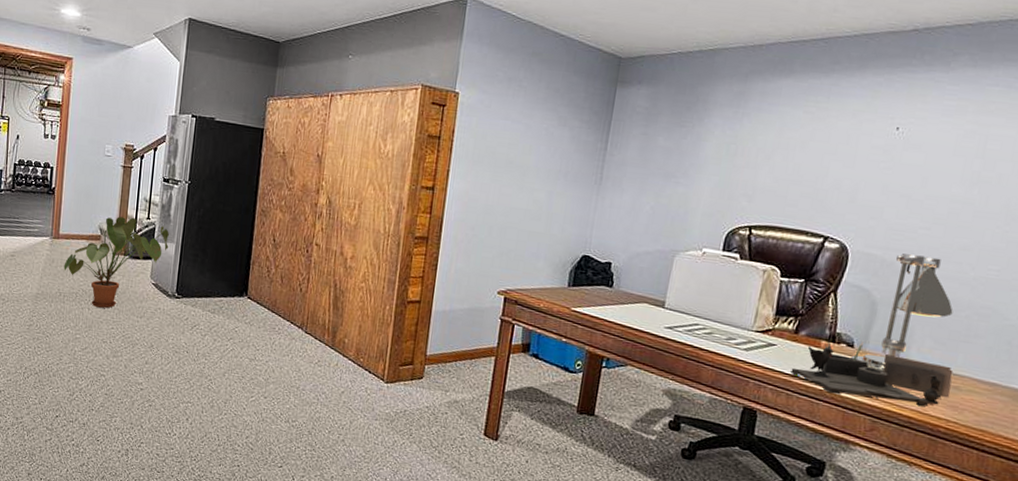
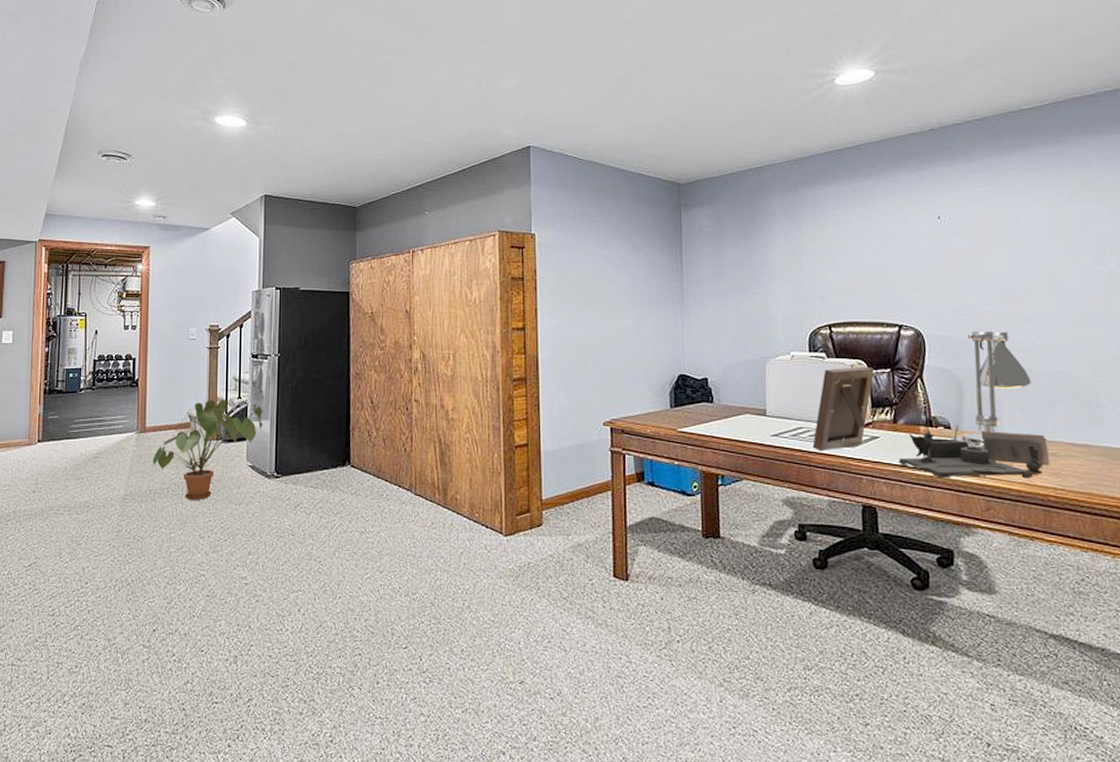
picture frame: none [705,270,787,351] -> present [812,366,874,452]

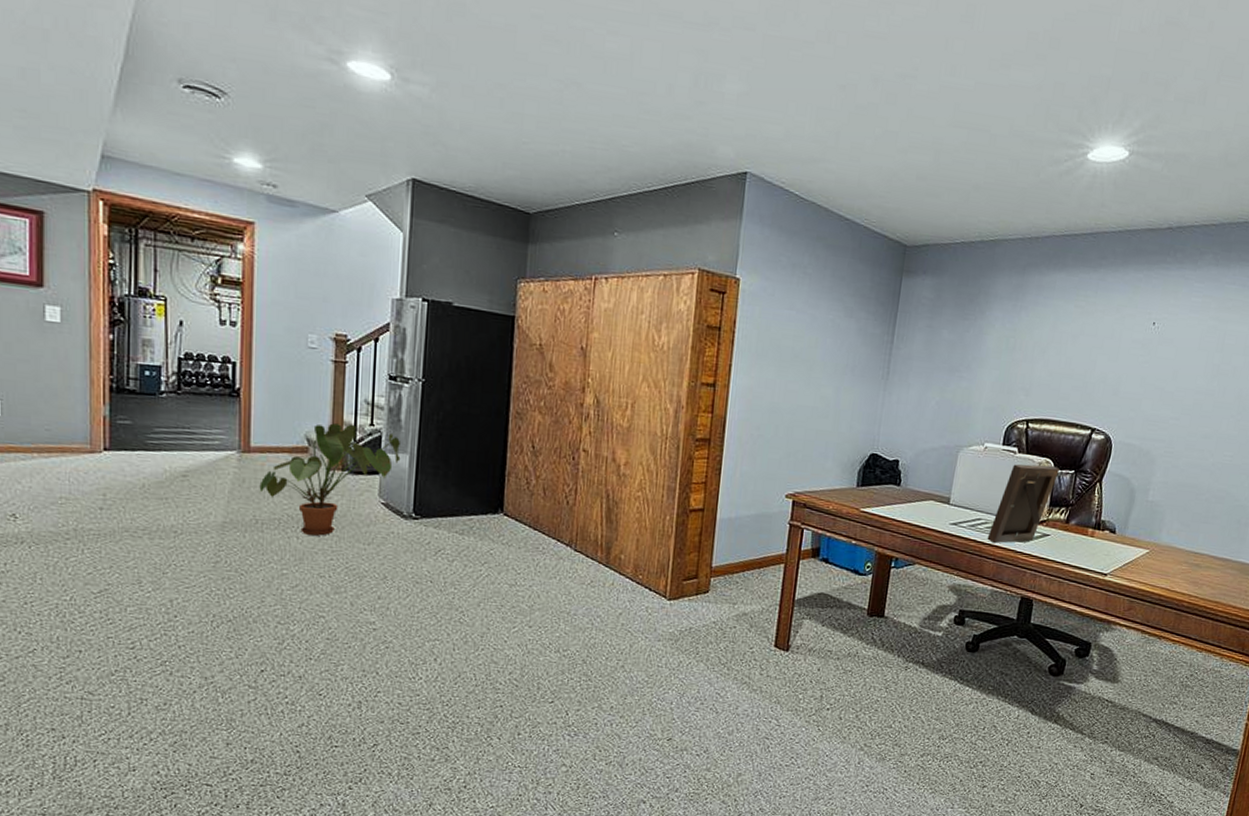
desk organizer: present [898,422,1051,478] -> none [1062,527,1195,584]
desk lamp: present [951,331,1032,449] -> none [1113,443,1196,555]

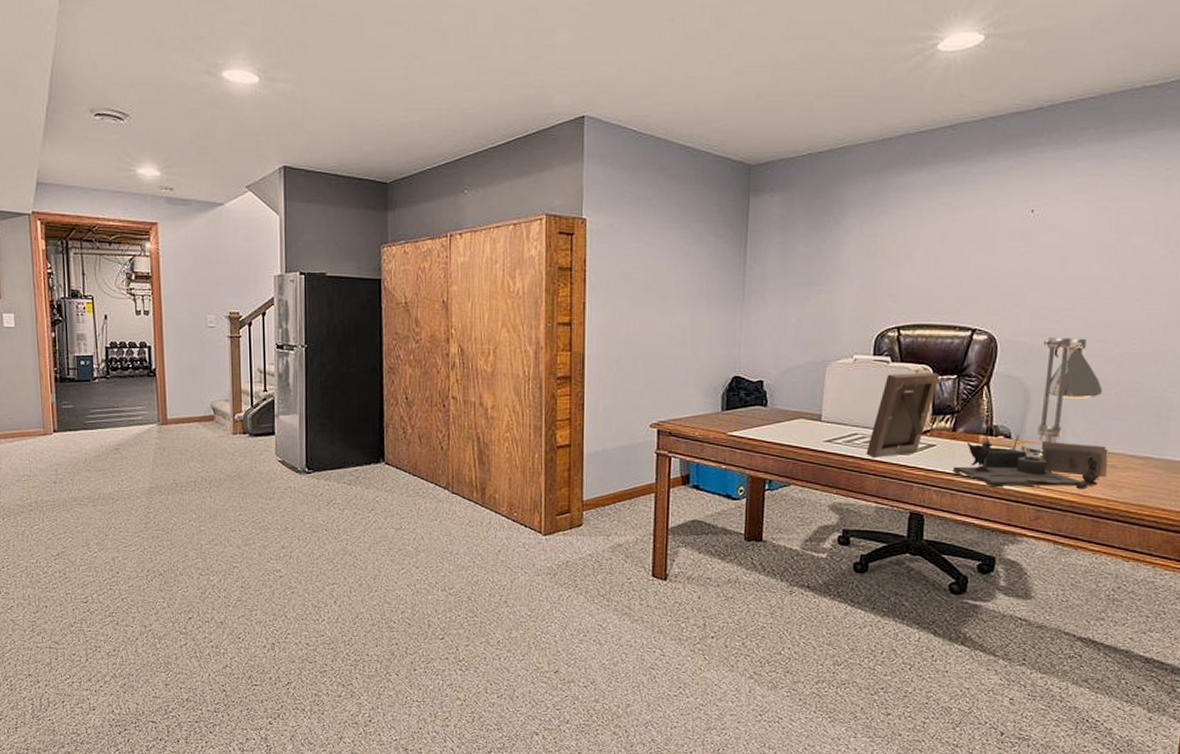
house plant: present [259,423,401,536] -> none [177,391,292,494]
desk organizer: none [1062,527,1195,584] -> present [952,431,1109,488]
desk lamp: none [1113,443,1196,555] -> present [1010,338,1103,460]

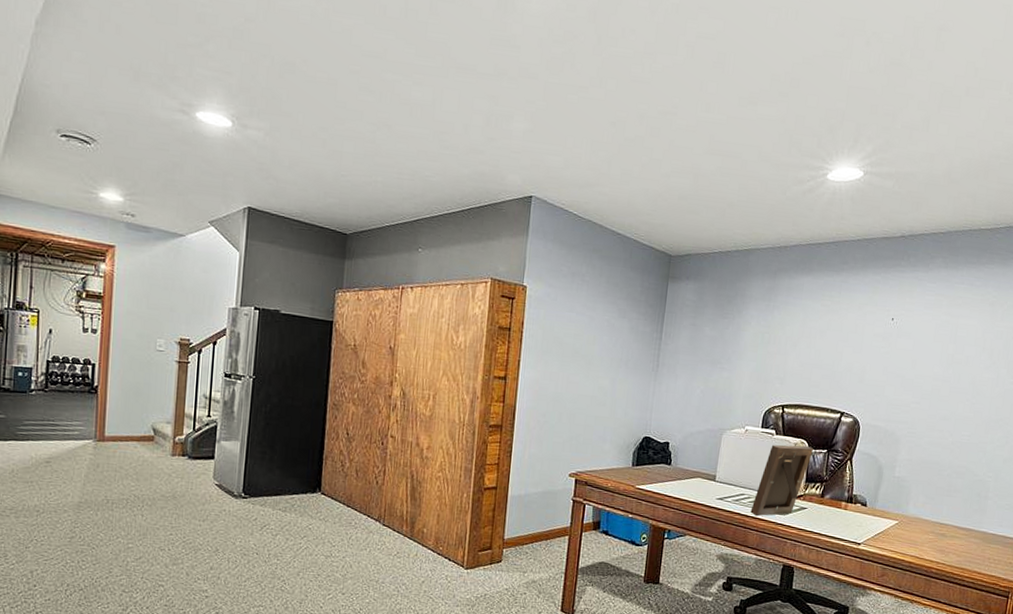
desk organizer: present [952,431,1109,488] -> none [819,501,940,552]
desk lamp: present [1010,338,1103,460] -> none [865,425,939,526]

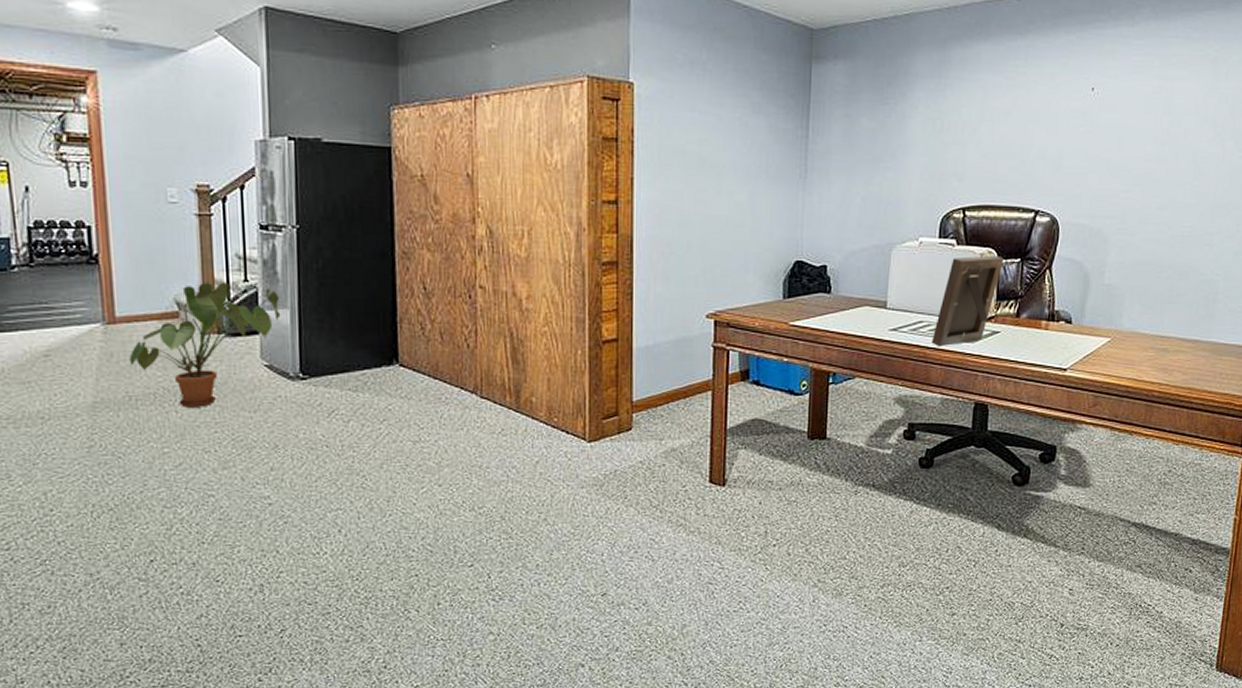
house plant: none [111,415,233,514] -> present [129,281,281,407]

